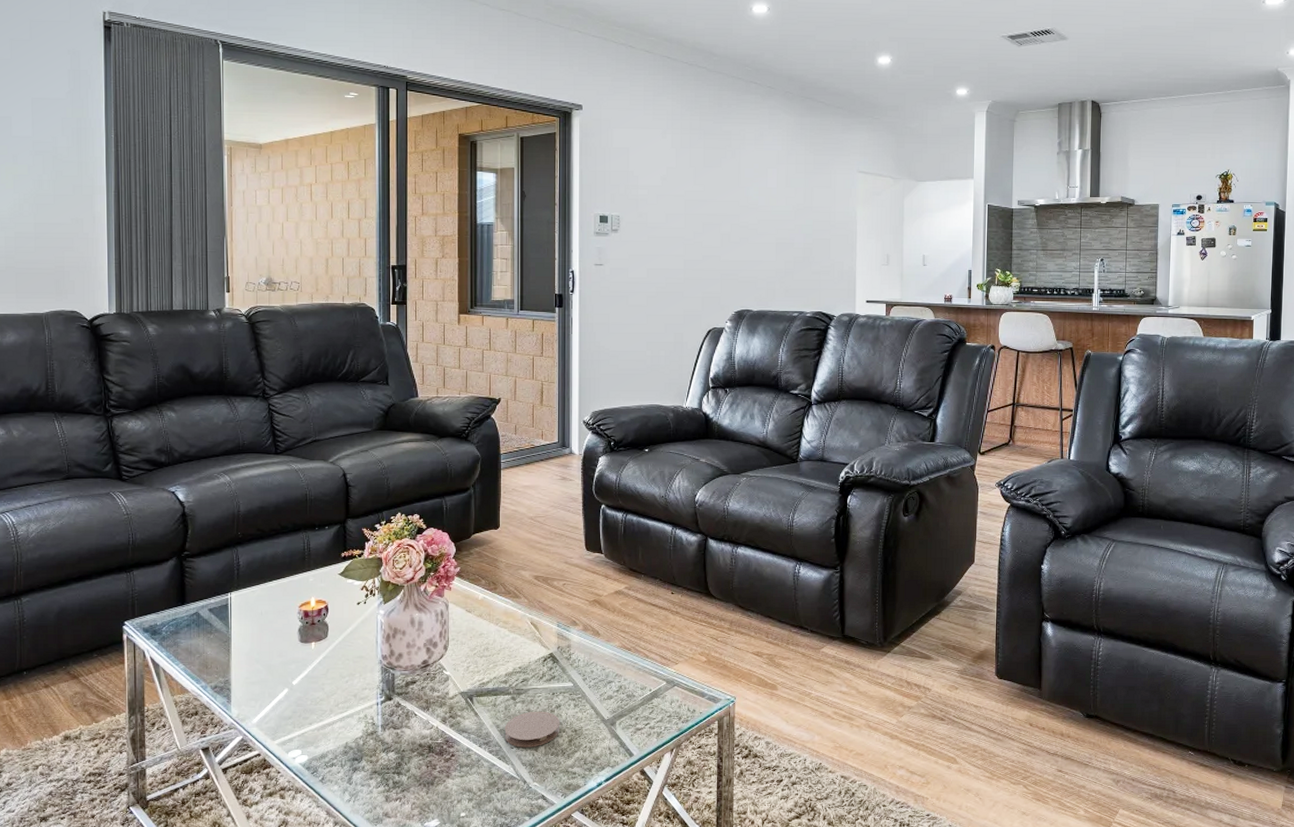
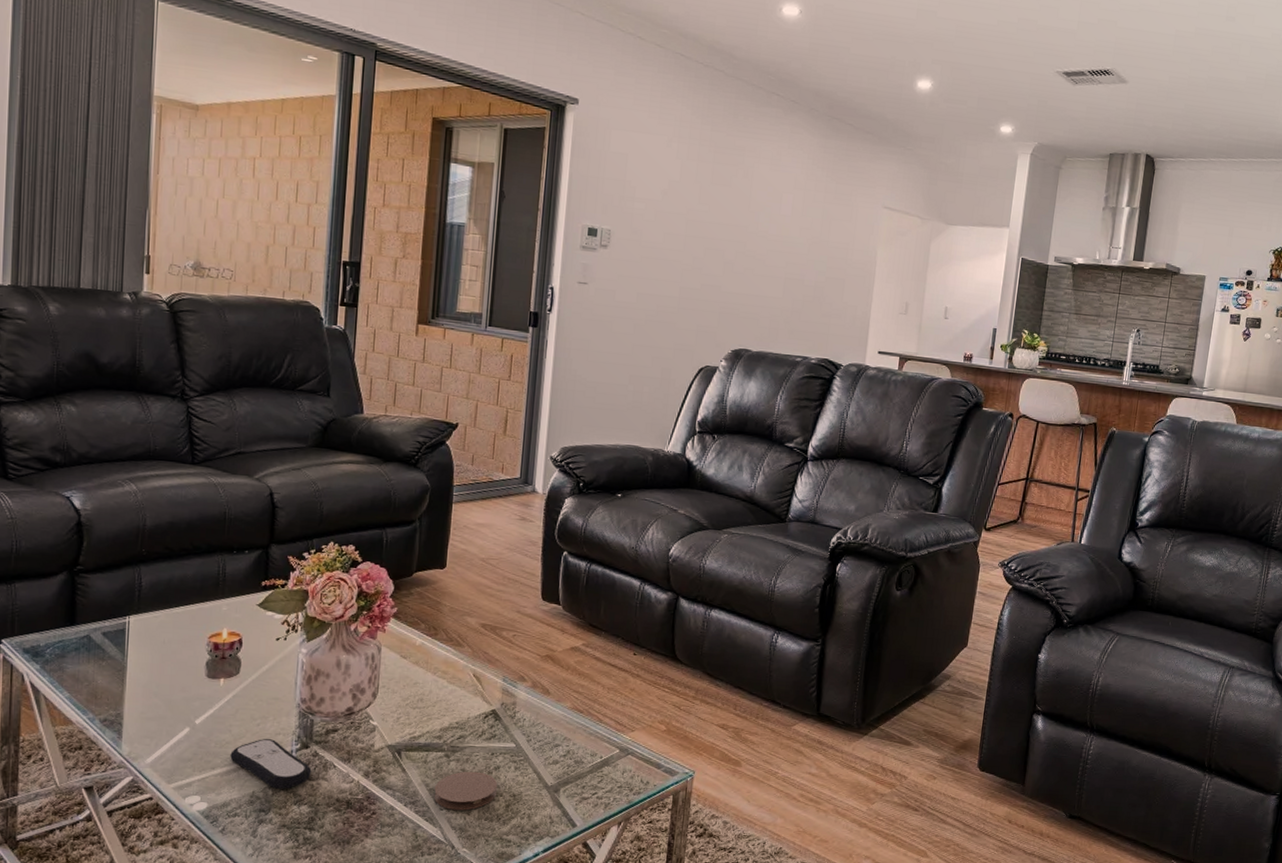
remote control: none [324,694,396,739] -> present [230,739,312,789]

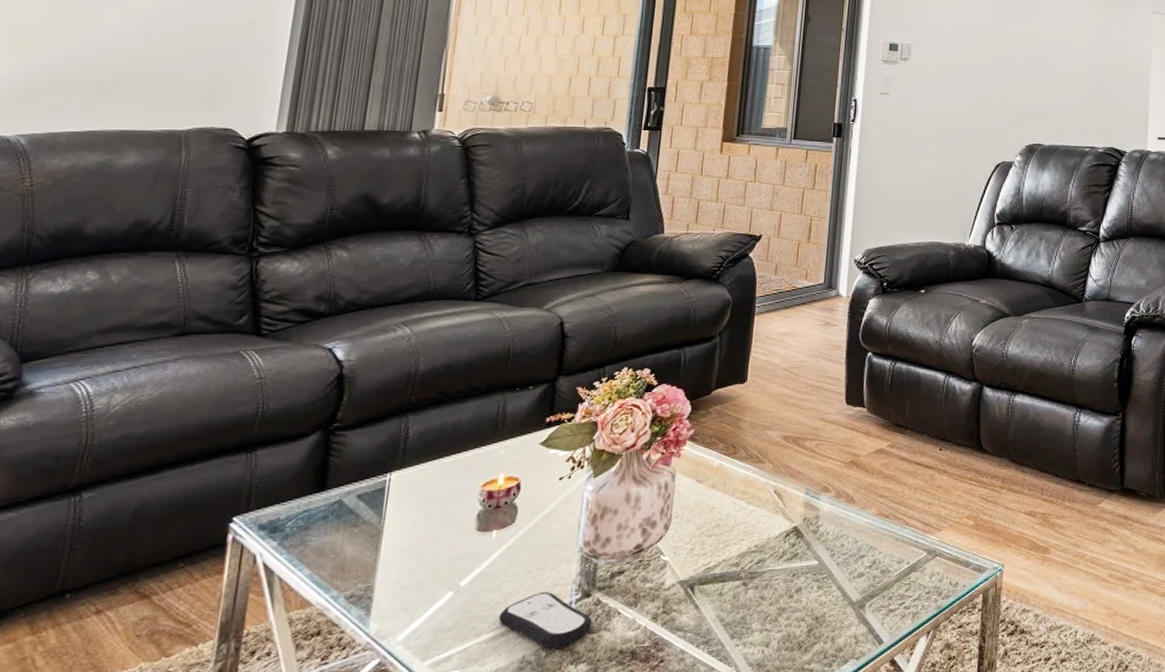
coaster: present [434,771,498,811] -> none [729,597,800,644]

